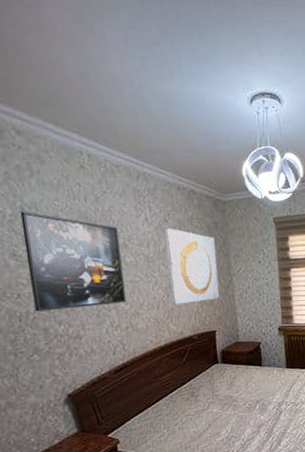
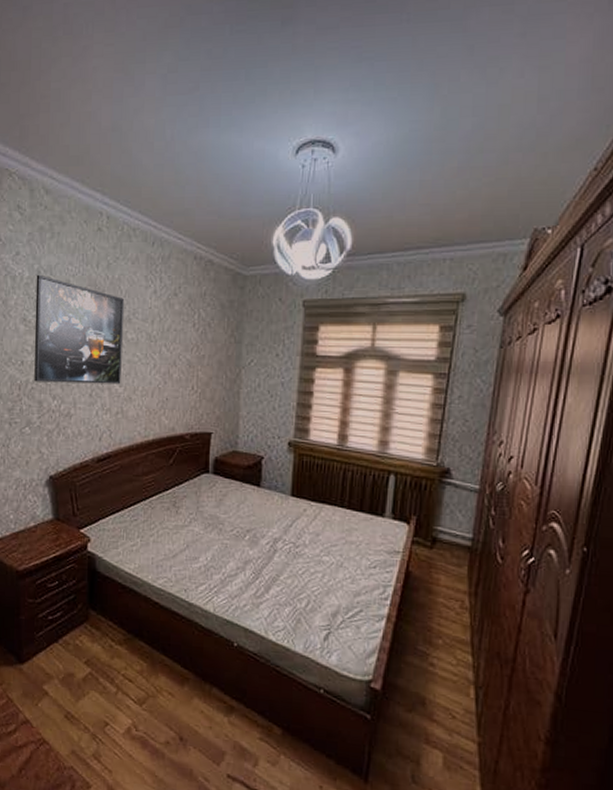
wall art: present [165,228,220,305] -> none [168,303,227,395]

